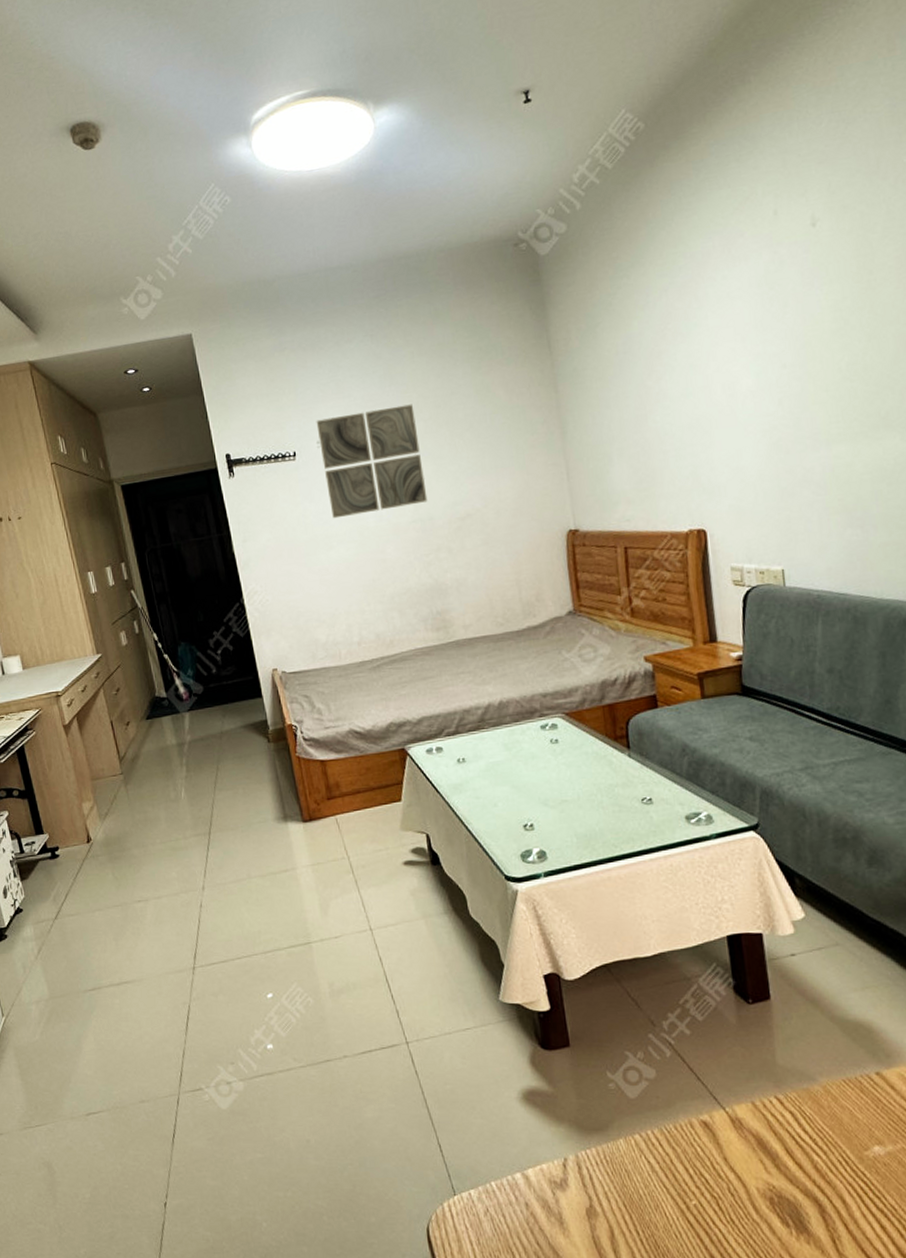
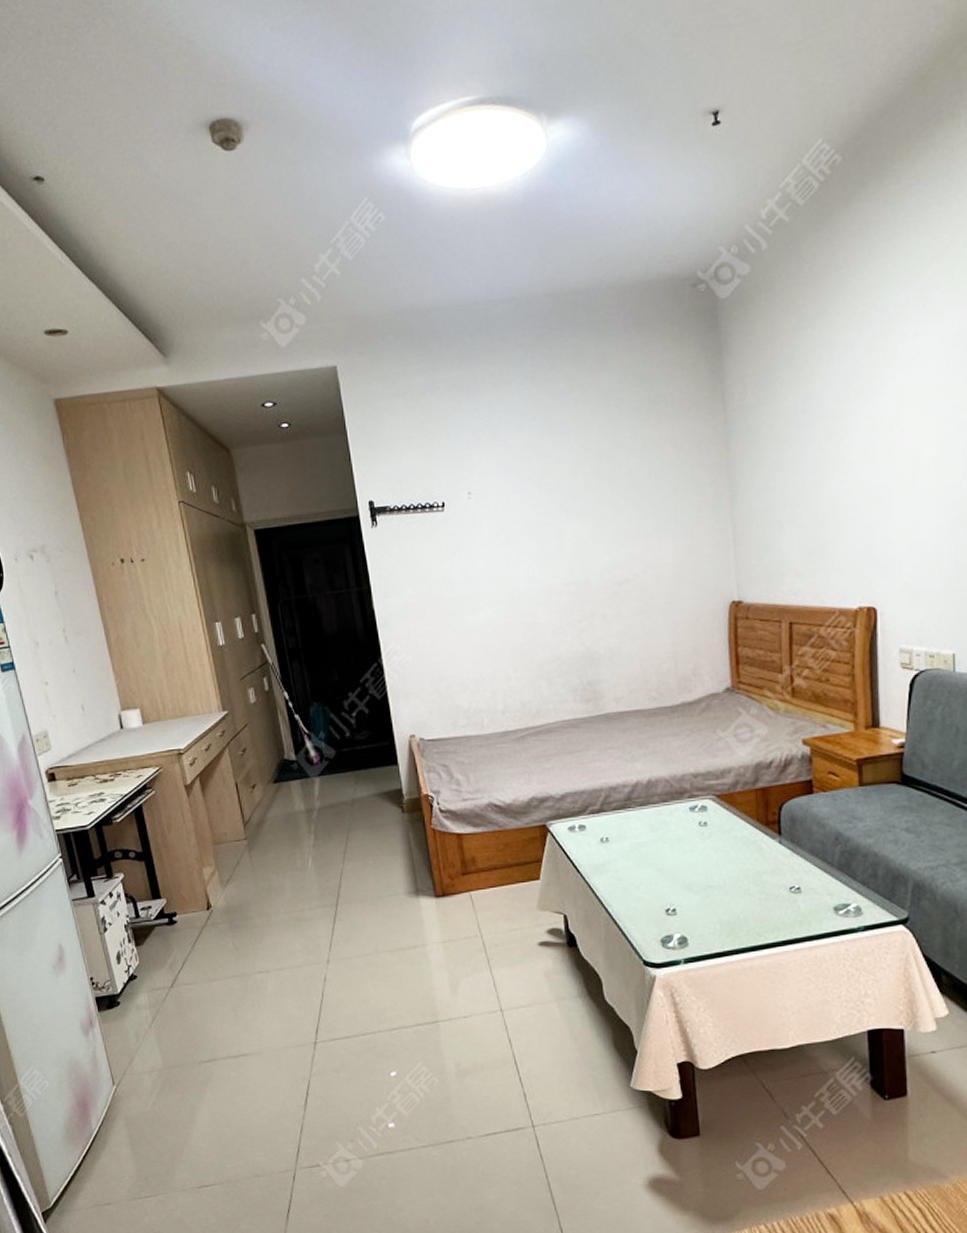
wall art: present [316,404,428,519] -> none [468,456,584,577]

